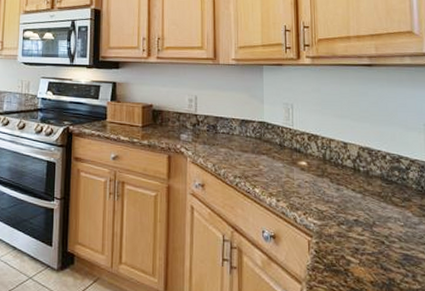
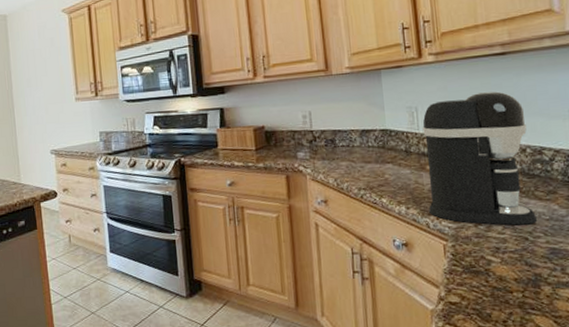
coffee maker: none [297,98,392,229] -> present [423,91,537,226]

